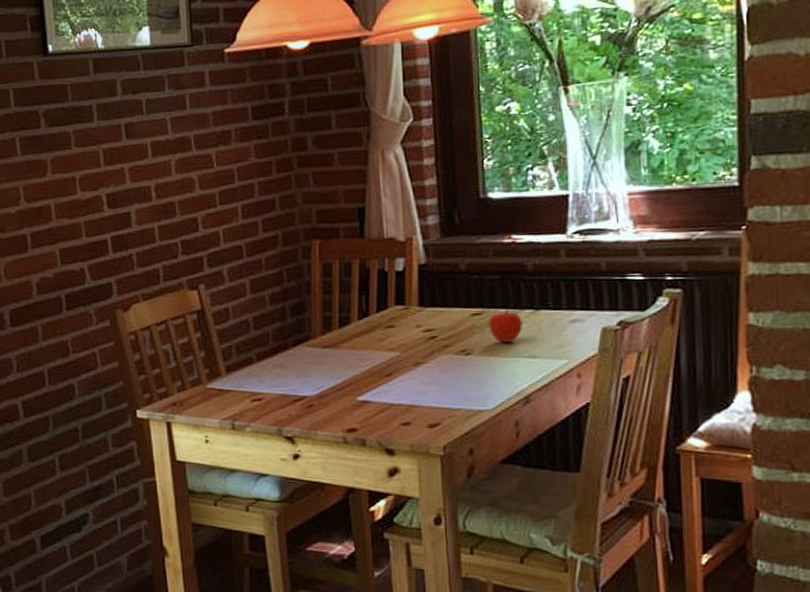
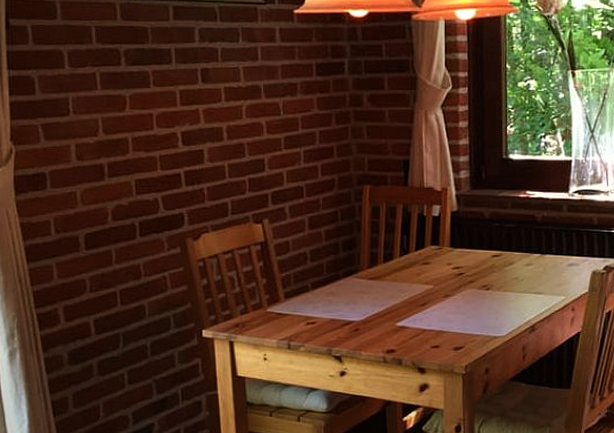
fruit: present [488,309,523,343] -> none [505,253,532,281]

